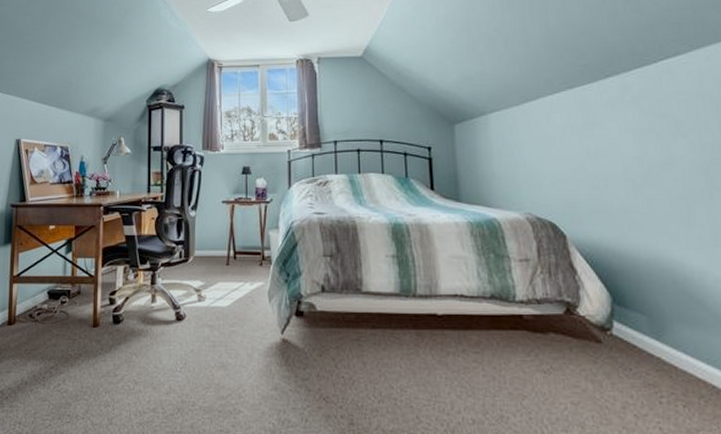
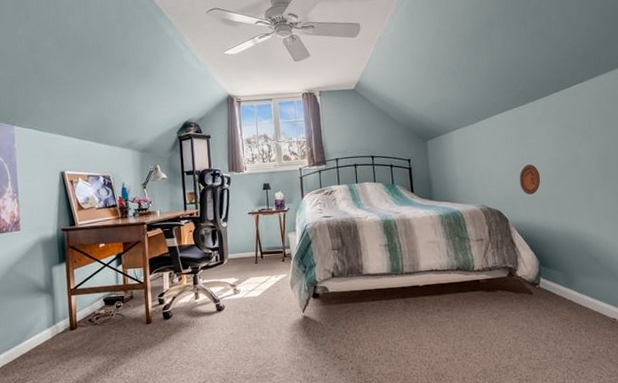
decorative plate: none [582,163,615,204] -> present [519,164,541,195]

